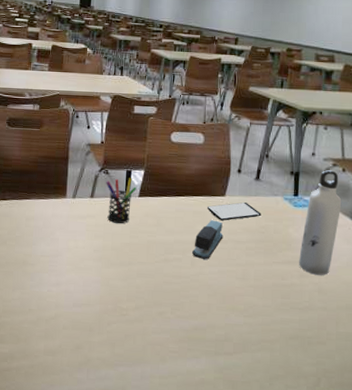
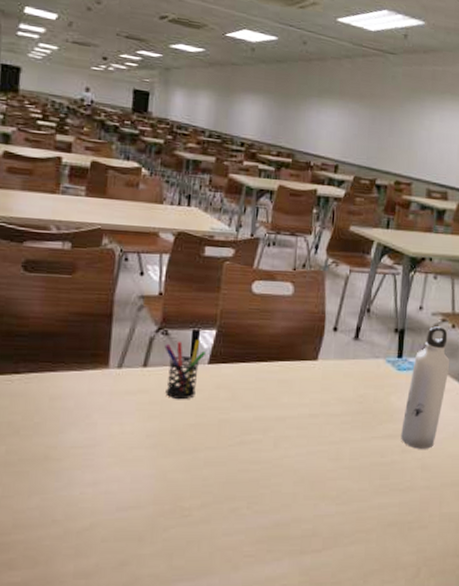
stapler: present [192,220,224,259] -> none [275,390,314,439]
smartphone: present [206,202,262,221] -> none [294,367,360,390]

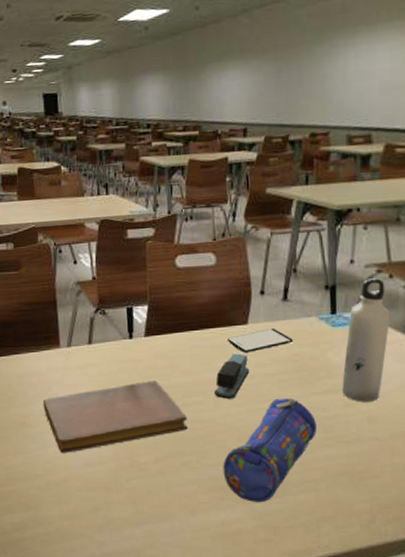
notebook: none [76,413,243,495] -> present [42,380,188,453]
pen holder: present [164,340,206,400] -> none [104,316,141,371]
pencil case: none [274,440,374,556] -> present [223,398,316,503]
stapler: none [275,390,314,439] -> present [215,353,250,399]
smartphone: none [294,367,360,390] -> present [226,329,293,353]

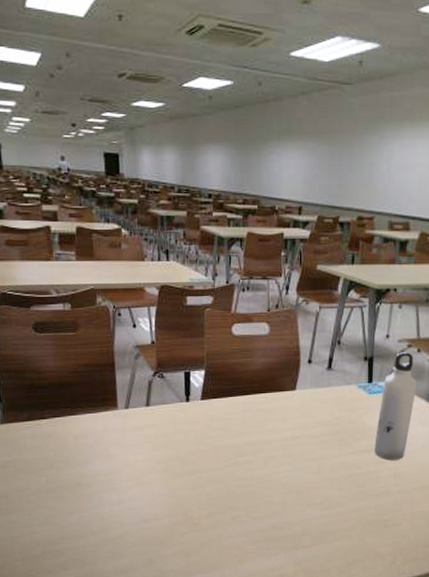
notebook: present [42,380,188,453] -> none [99,441,239,511]
stapler: present [215,353,250,399] -> none [264,416,296,458]
pencil case: present [223,398,316,503] -> none [269,457,351,551]
smartphone: present [226,329,293,353] -> none [276,395,335,416]

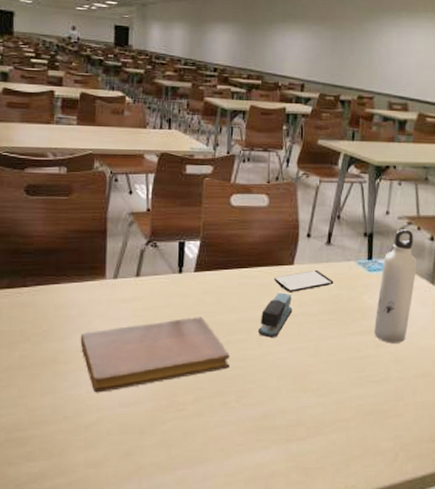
notebook: none [99,441,239,511] -> present [80,317,230,393]
stapler: none [264,416,296,458] -> present [258,292,293,337]
smartphone: none [276,395,335,416] -> present [273,270,334,292]

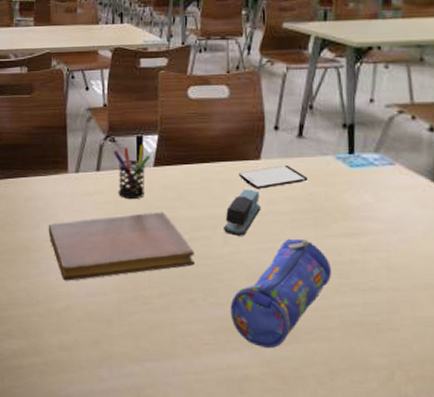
pen holder: none [154,250,191,306] -> present [113,145,150,200]
pencil case: none [261,337,350,444] -> present [230,238,331,349]
water bottle: present [374,229,417,343] -> none [359,119,413,249]

